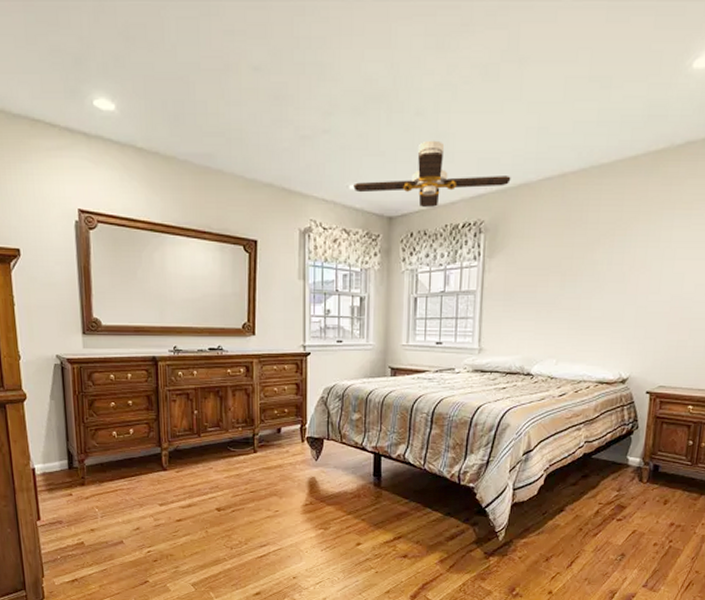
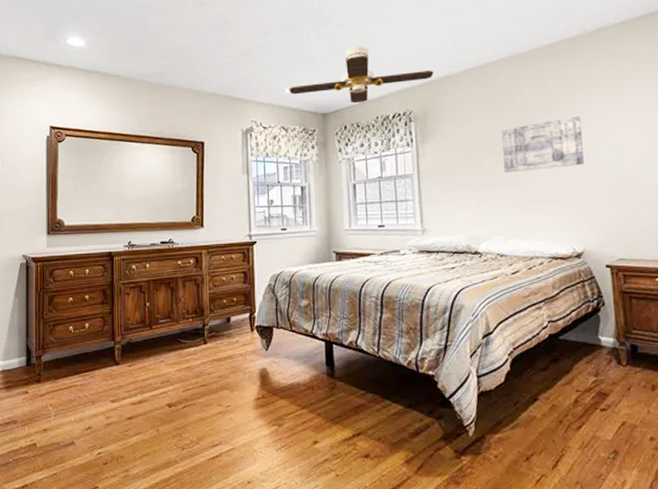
wall art: none [567,238,650,295] -> present [502,115,584,173]

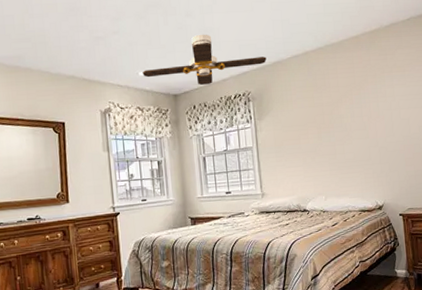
wall art: present [502,115,584,173] -> none [321,95,383,144]

